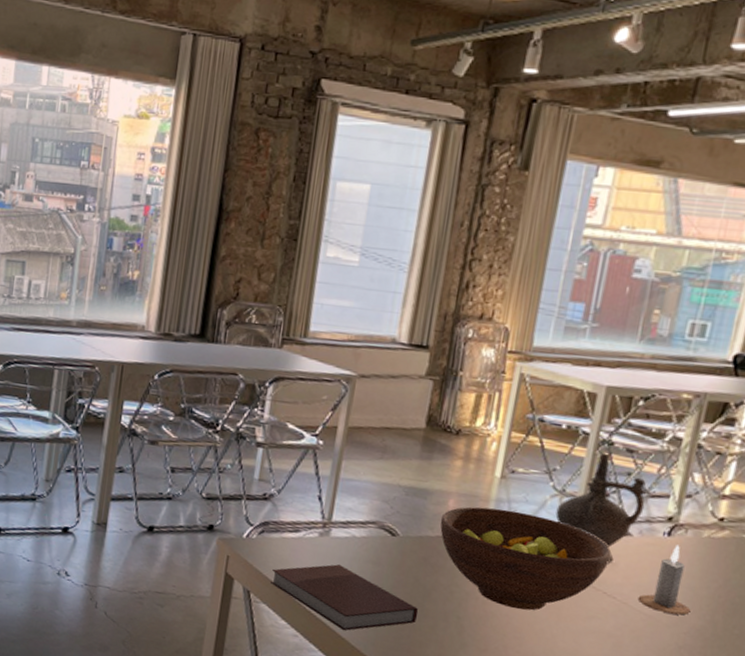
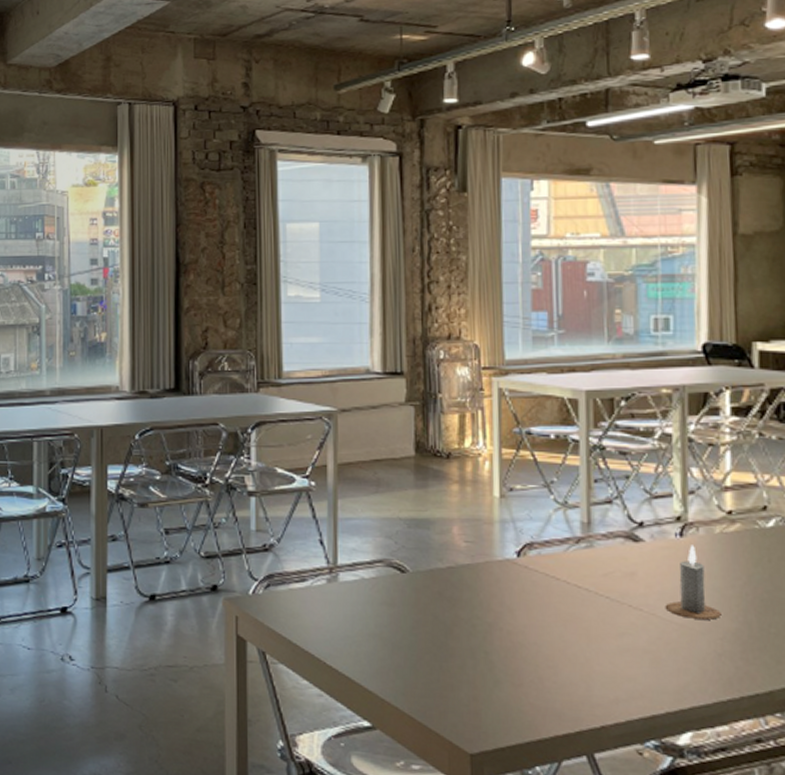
notebook: present [271,564,418,631] -> none [285,611,444,683]
fruit bowl: present [440,506,612,611] -> none [448,529,628,635]
ceremonial vessel: present [555,453,649,564] -> none [562,458,651,574]

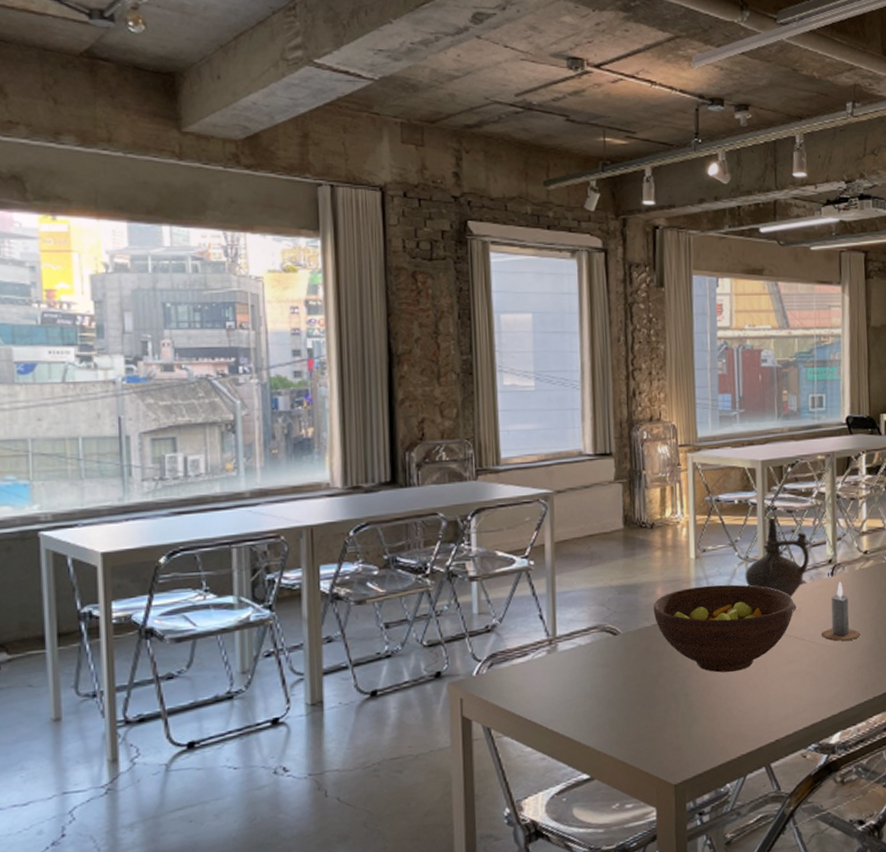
fruit bowl: none [448,529,628,635] -> present [653,584,794,673]
ceremonial vessel: none [562,458,651,574] -> present [745,517,810,612]

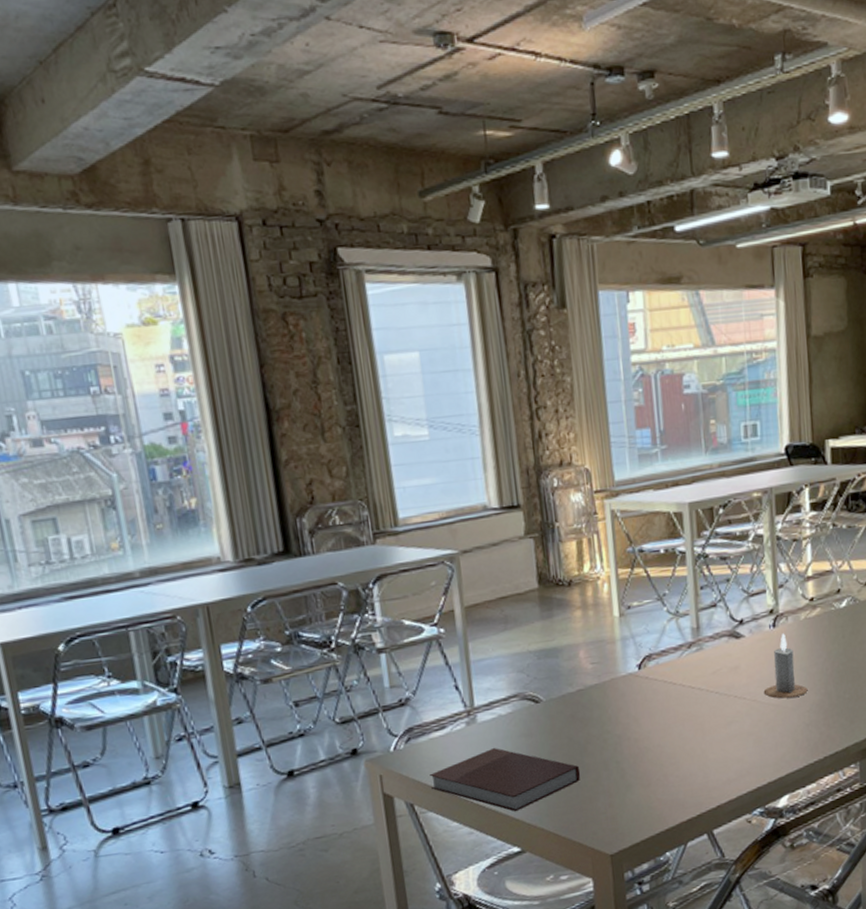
notebook: none [509,676,651,740] -> present [430,748,581,812]
fruit bowl: present [653,584,794,673] -> none [576,642,732,738]
ceremonial vessel: present [745,517,810,612] -> none [675,566,749,669]

